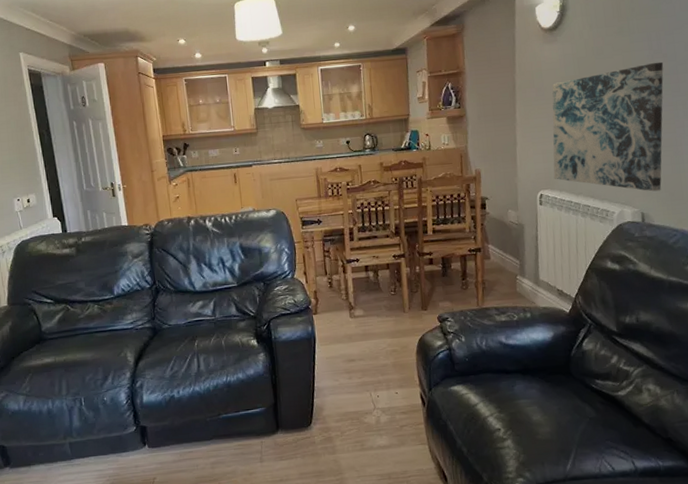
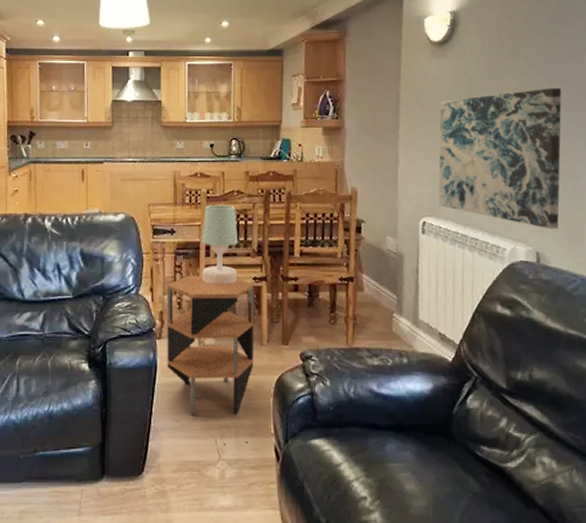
side table: none [318,257,399,375] -> present [166,275,255,415]
table lamp: none [345,194,379,264] -> present [202,204,239,284]

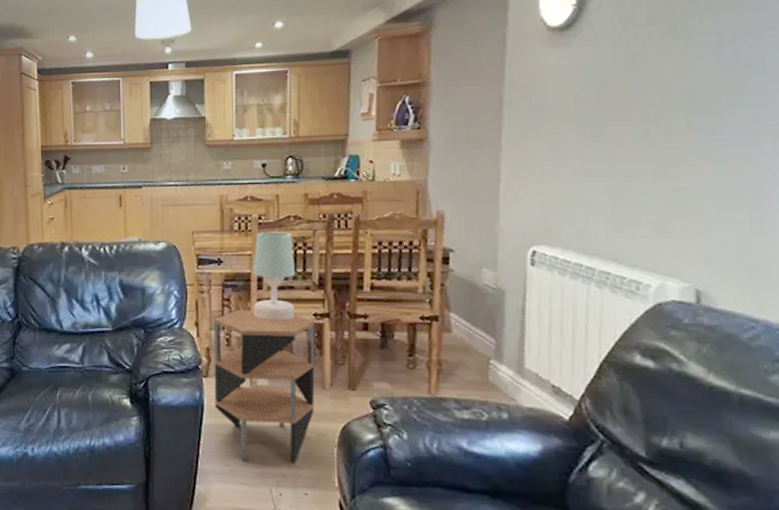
wall art: present [438,87,562,229] -> none [554,75,744,261]

